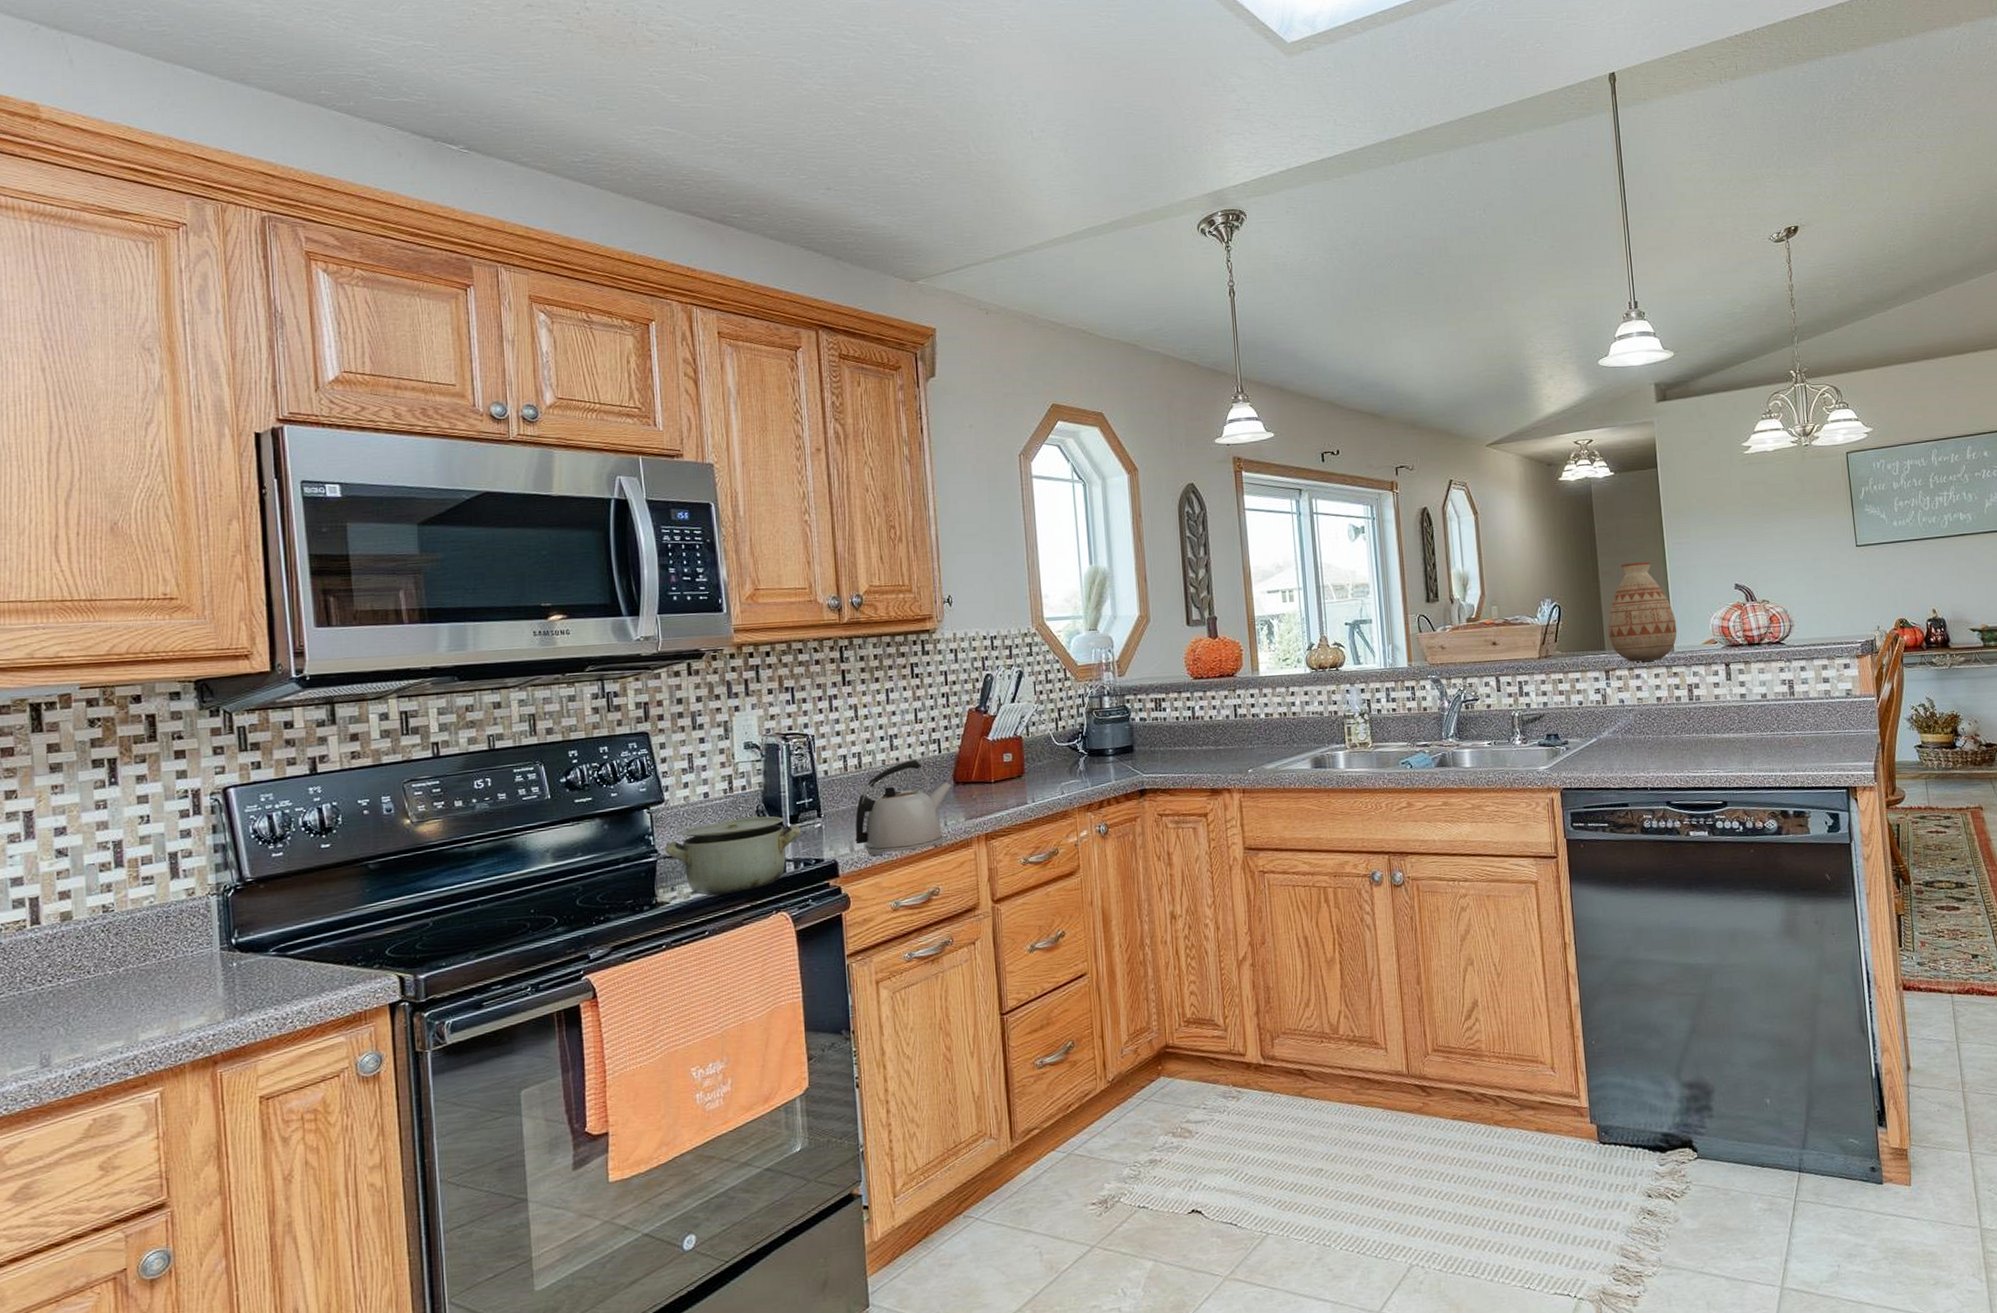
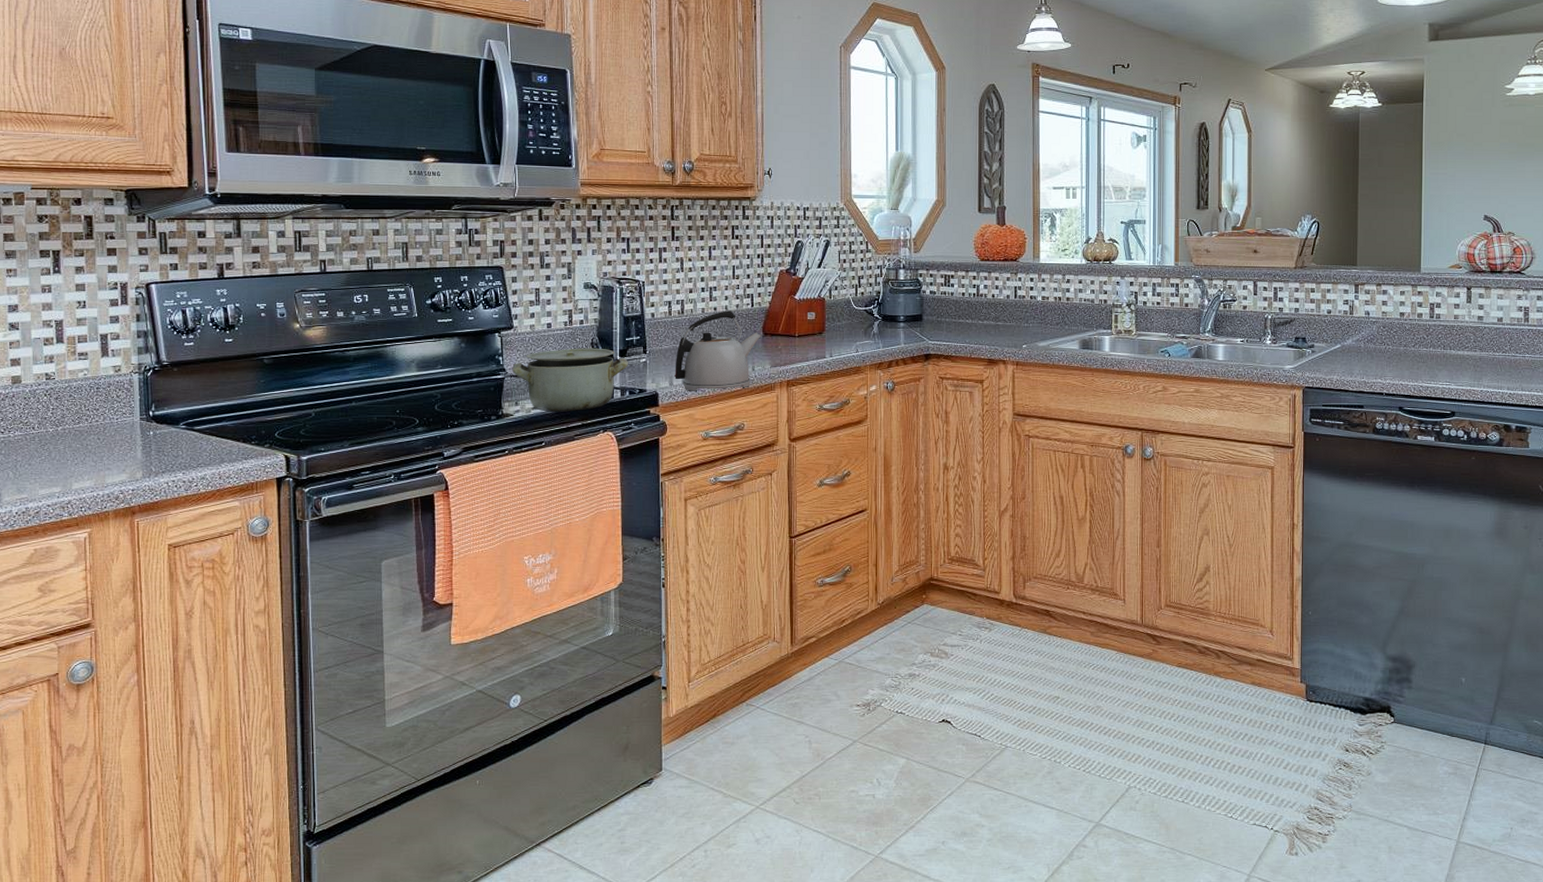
vase: present [1608,562,1677,662] -> none [1361,188,1426,279]

